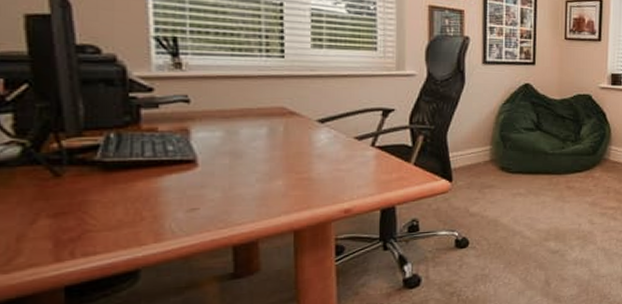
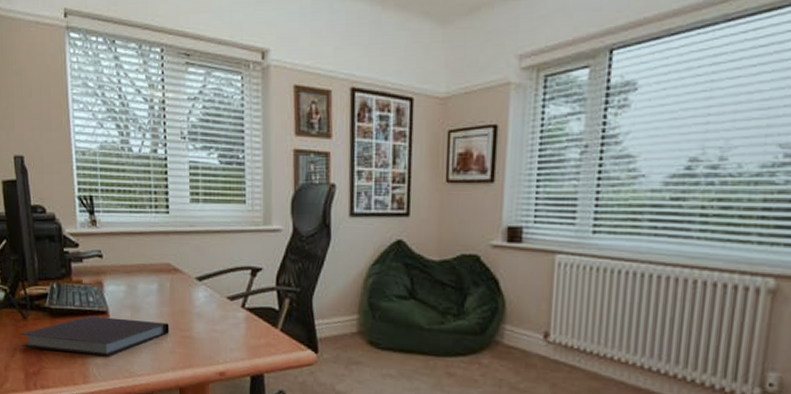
notebook: none [47,166,282,211] -> present [20,316,169,356]

